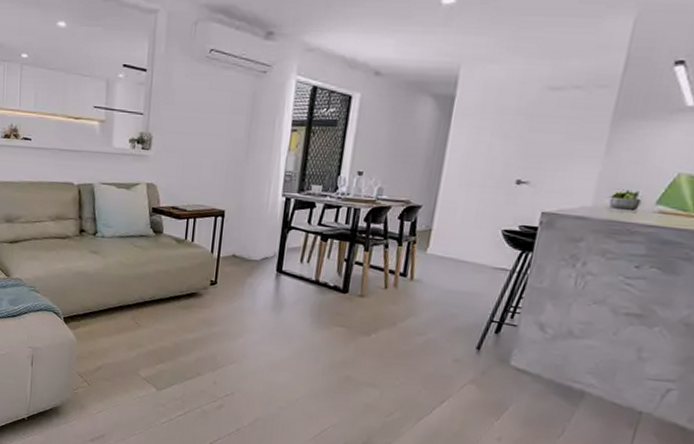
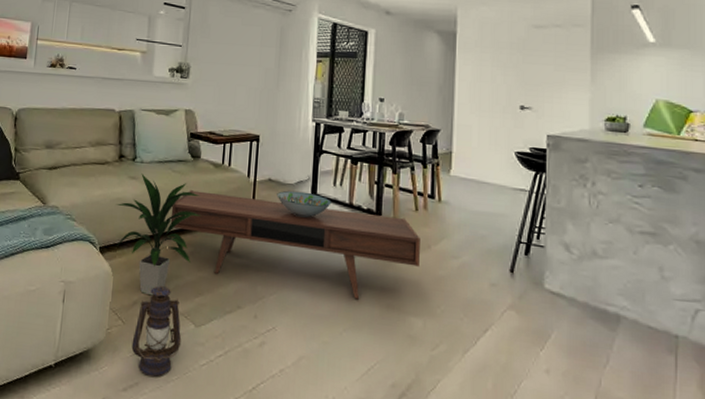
indoor plant: none [78,248,163,362] -> present [116,174,201,296]
lantern: none [97,353,144,431] -> present [131,286,182,377]
coffee table: none [132,265,387,371] -> present [170,190,420,300]
decorative bowl: none [240,266,297,294] -> present [277,190,332,218]

